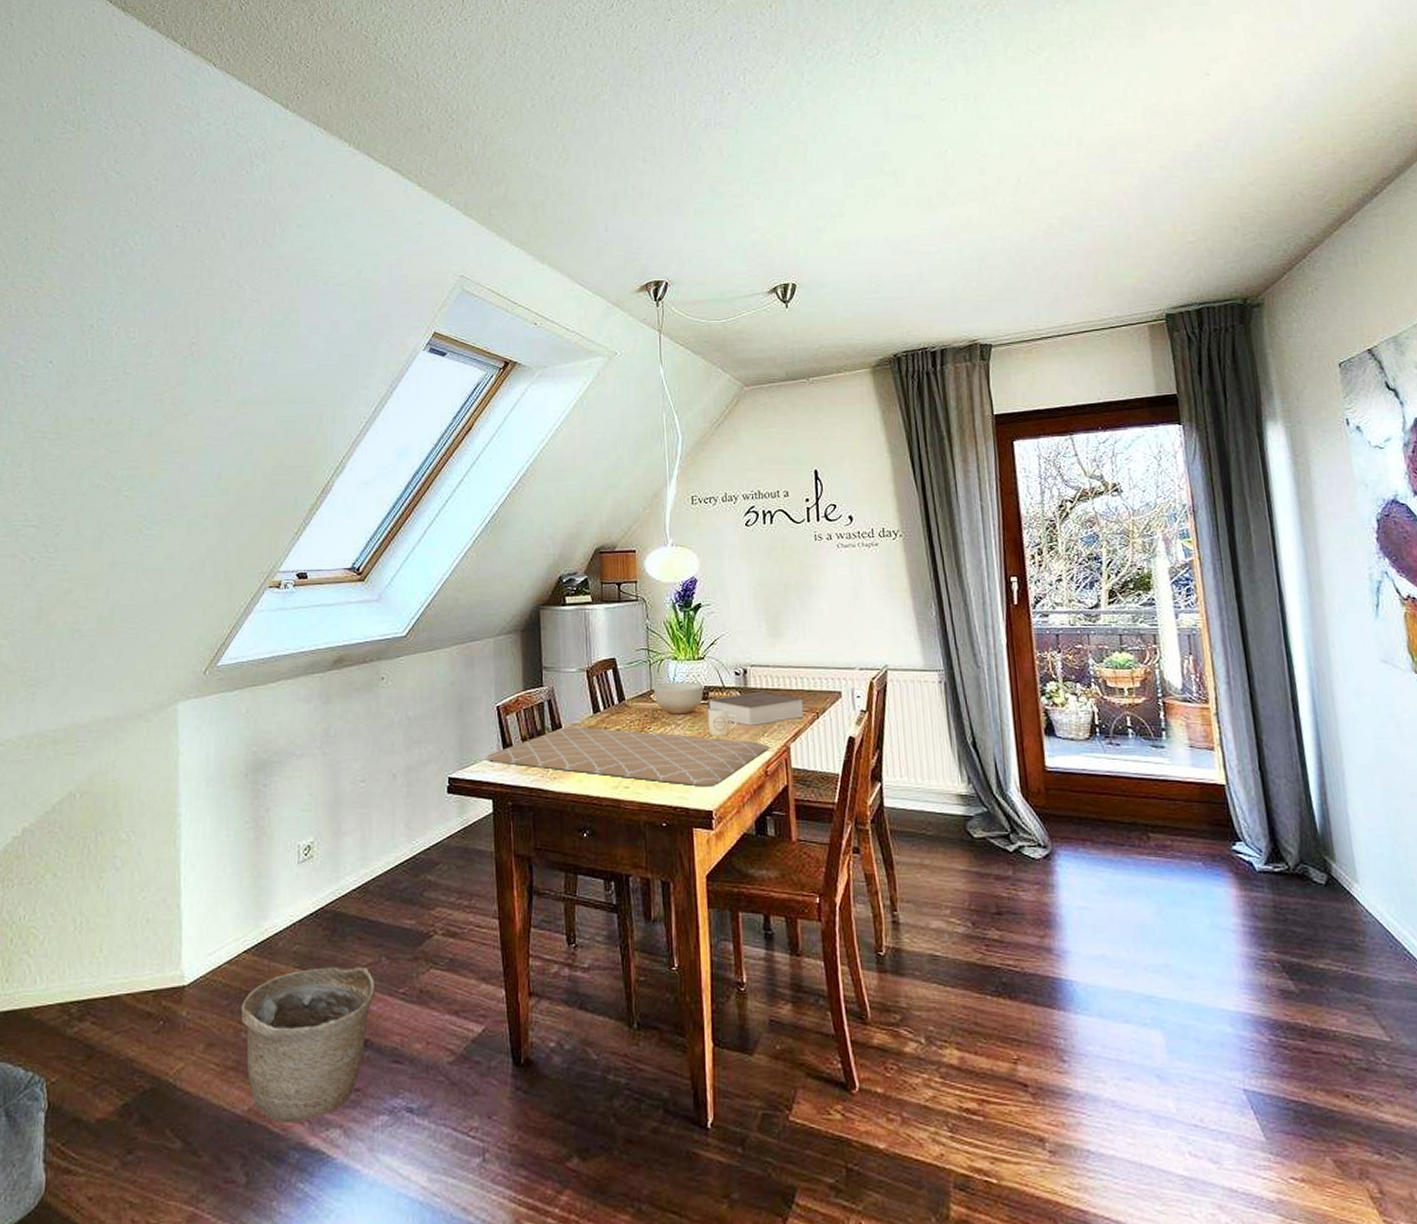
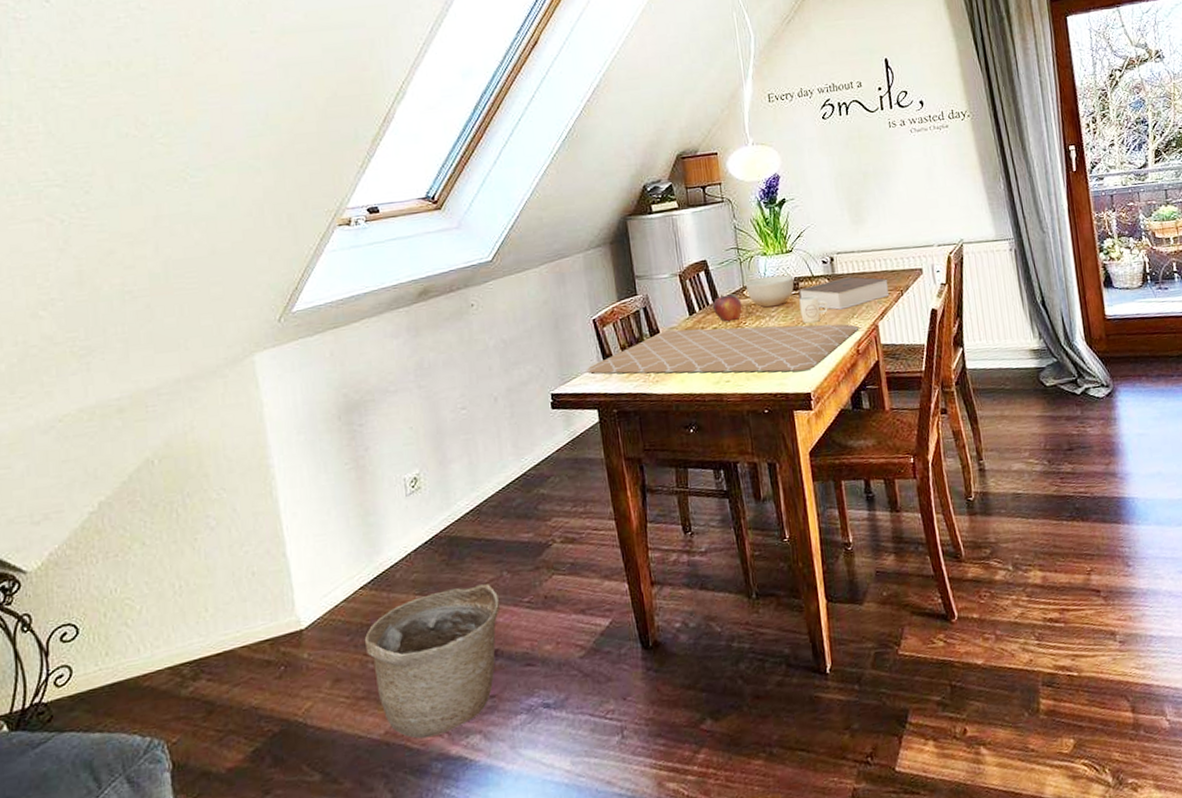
fruit: none [617,695,648,725] -> present [712,294,742,322]

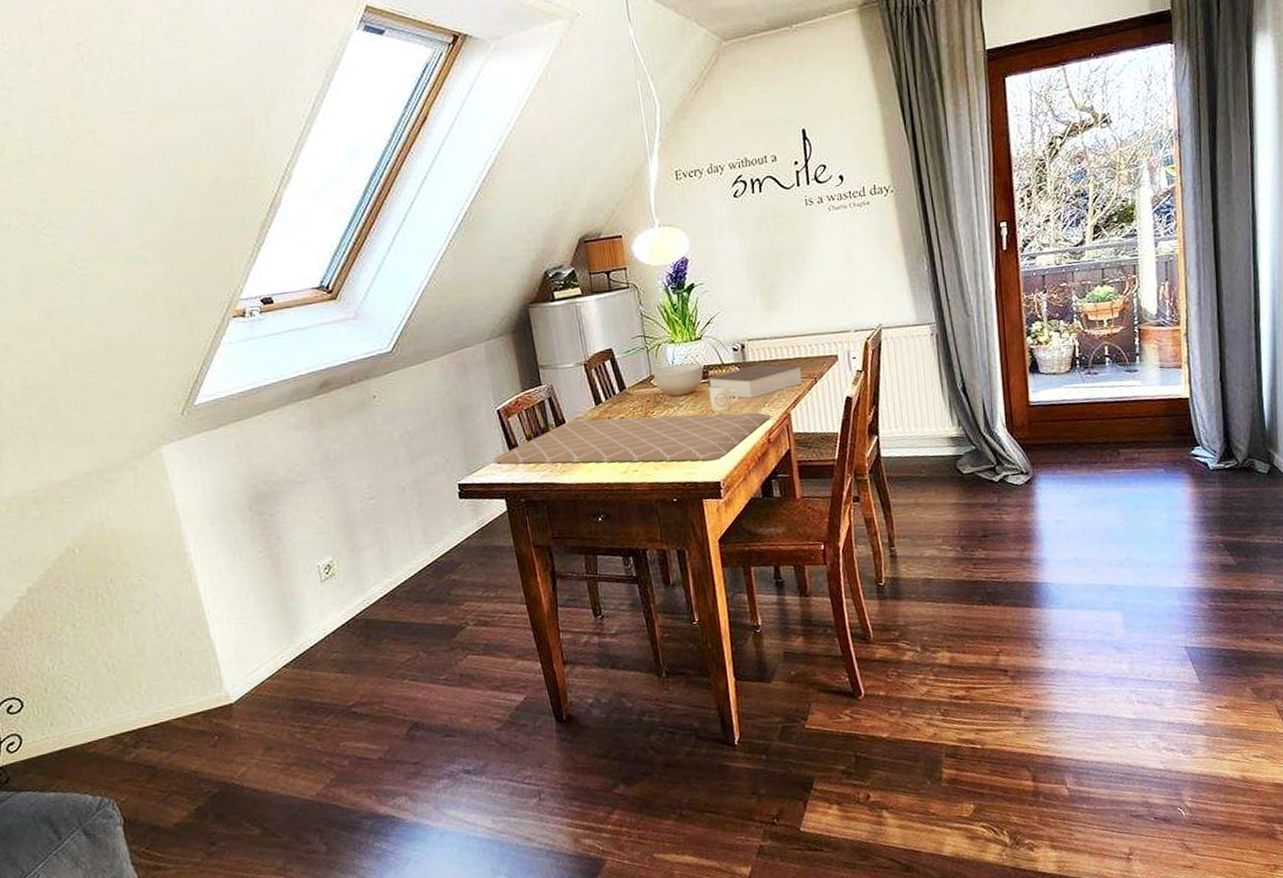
basket: present [364,584,501,739] -> none [290,663,419,800]
fruit: present [712,294,742,322] -> none [619,383,650,412]

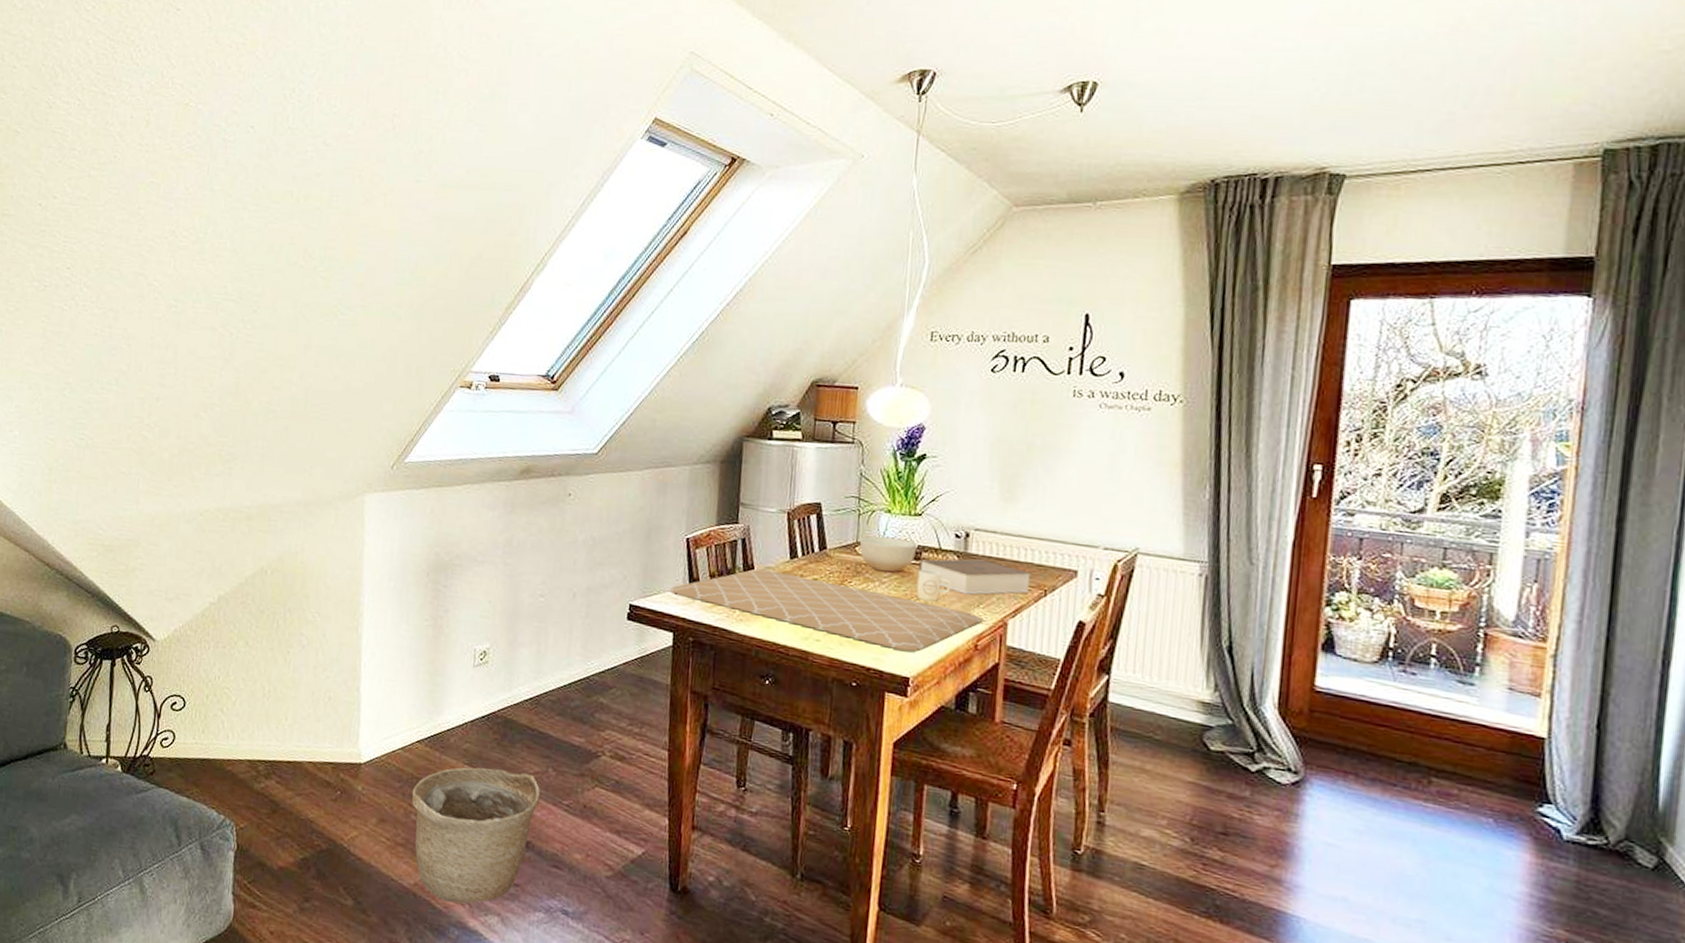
basket: none [290,663,419,800] -> present [411,767,541,904]

